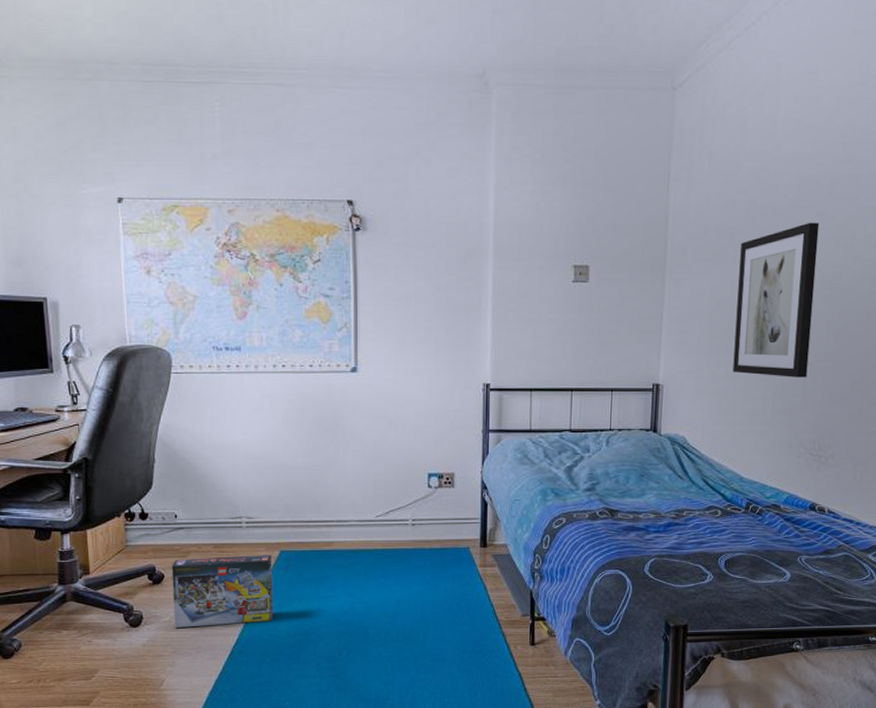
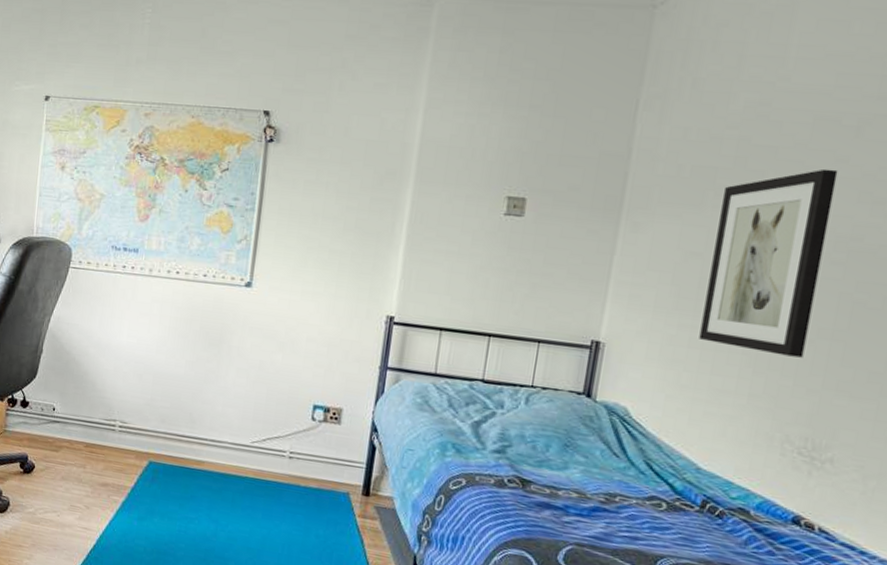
box: present [171,554,274,628] -> none [37,452,141,533]

